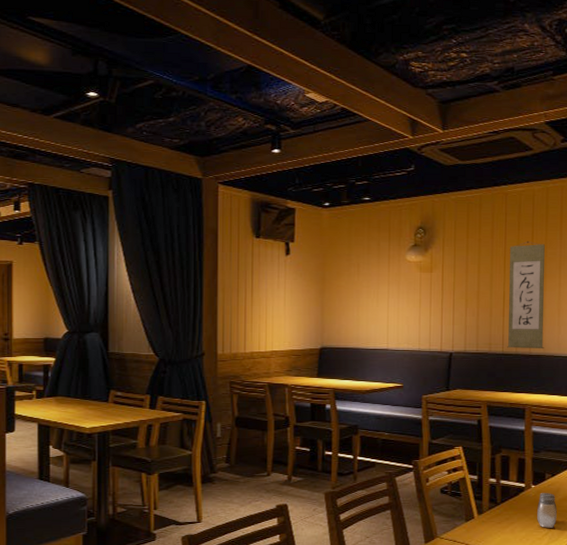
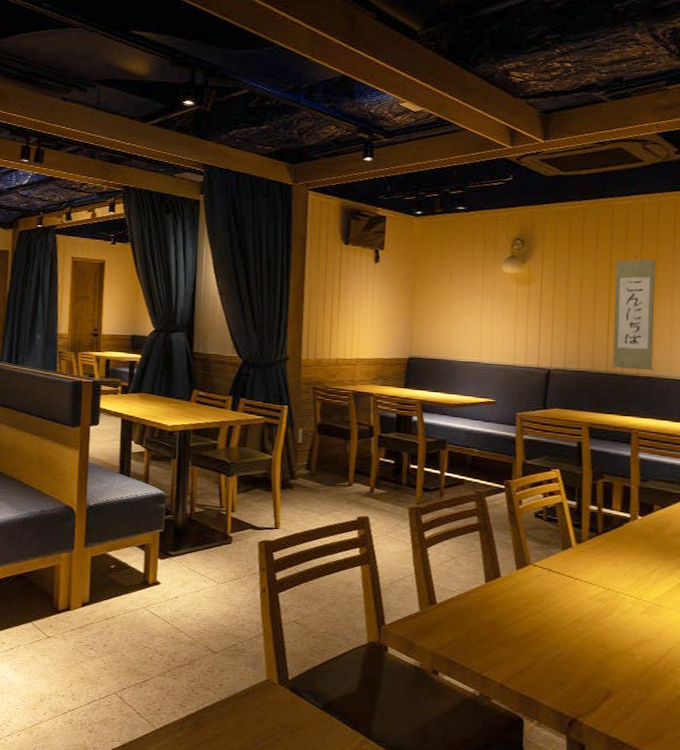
salt and pepper shaker: present [537,493,557,528] -> none [644,525,667,564]

